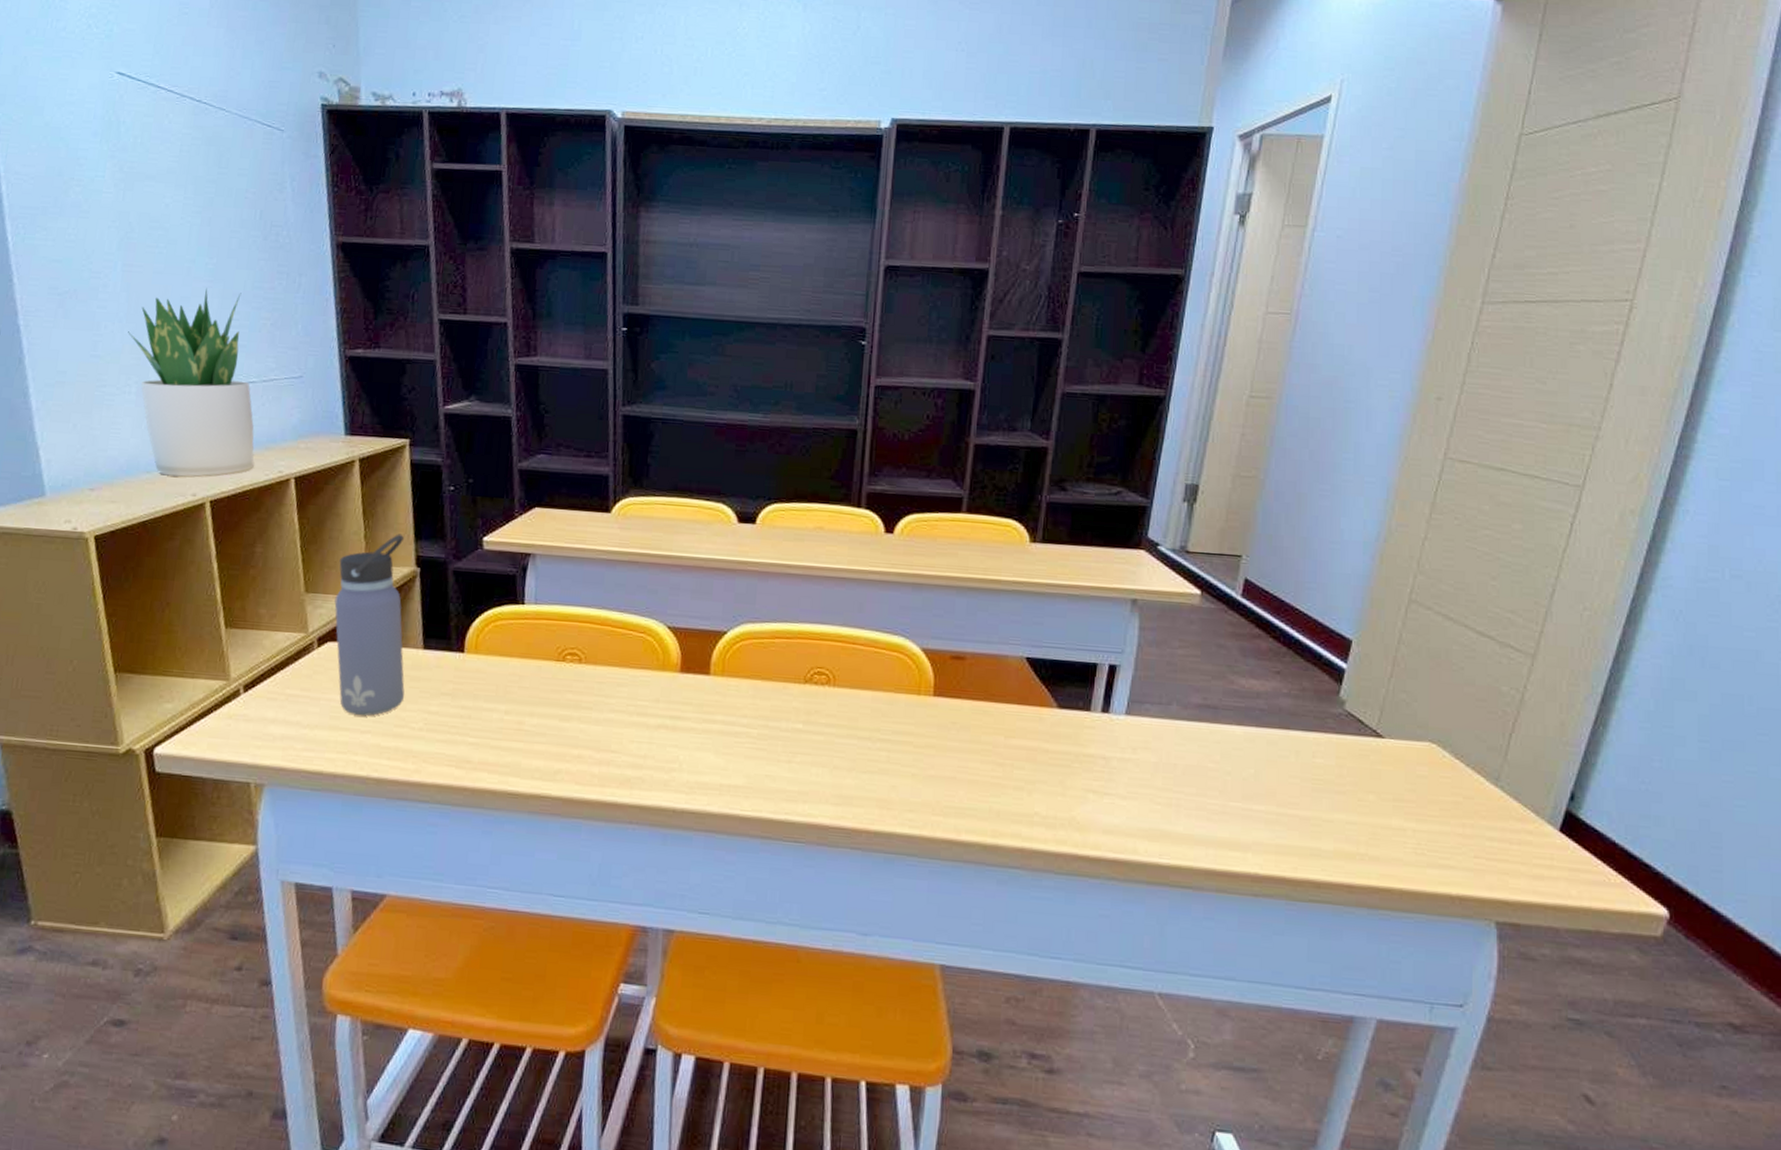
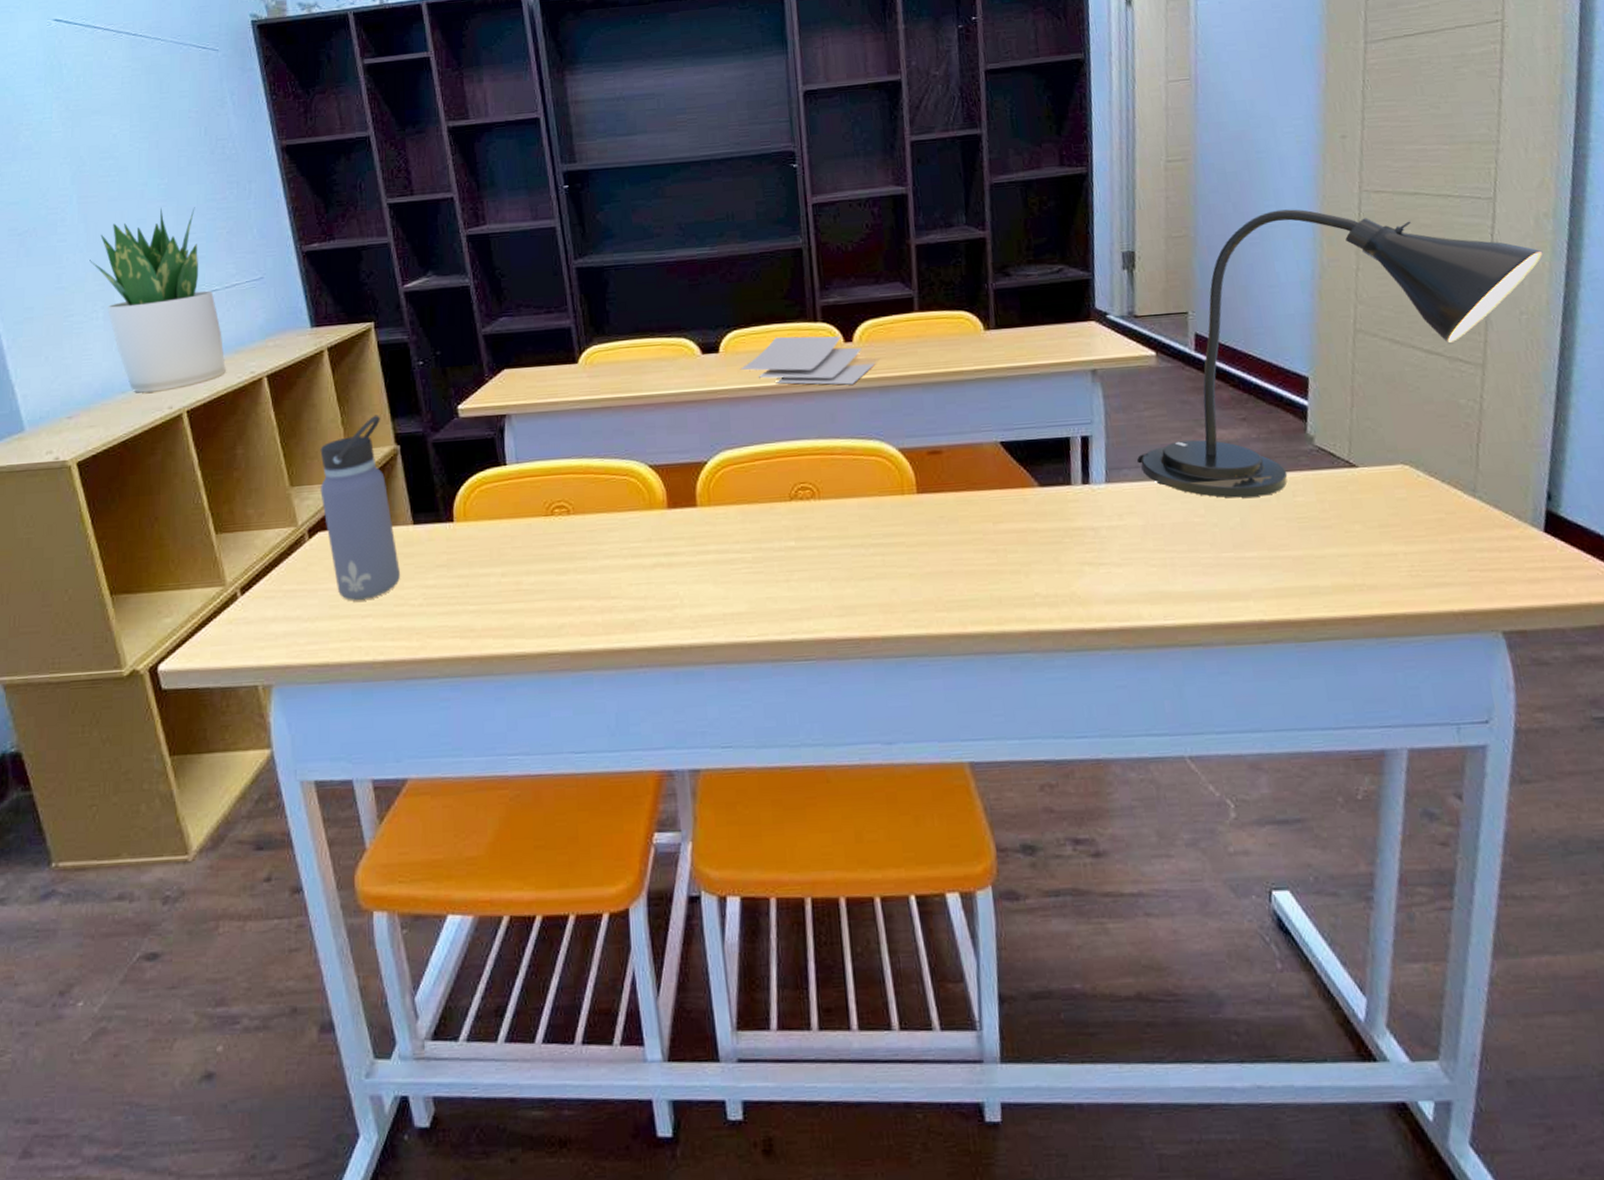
papers: none [774,516,919,577] -> present [740,336,881,385]
desk lamp: none [1161,464,1621,752] -> present [1136,209,1543,498]

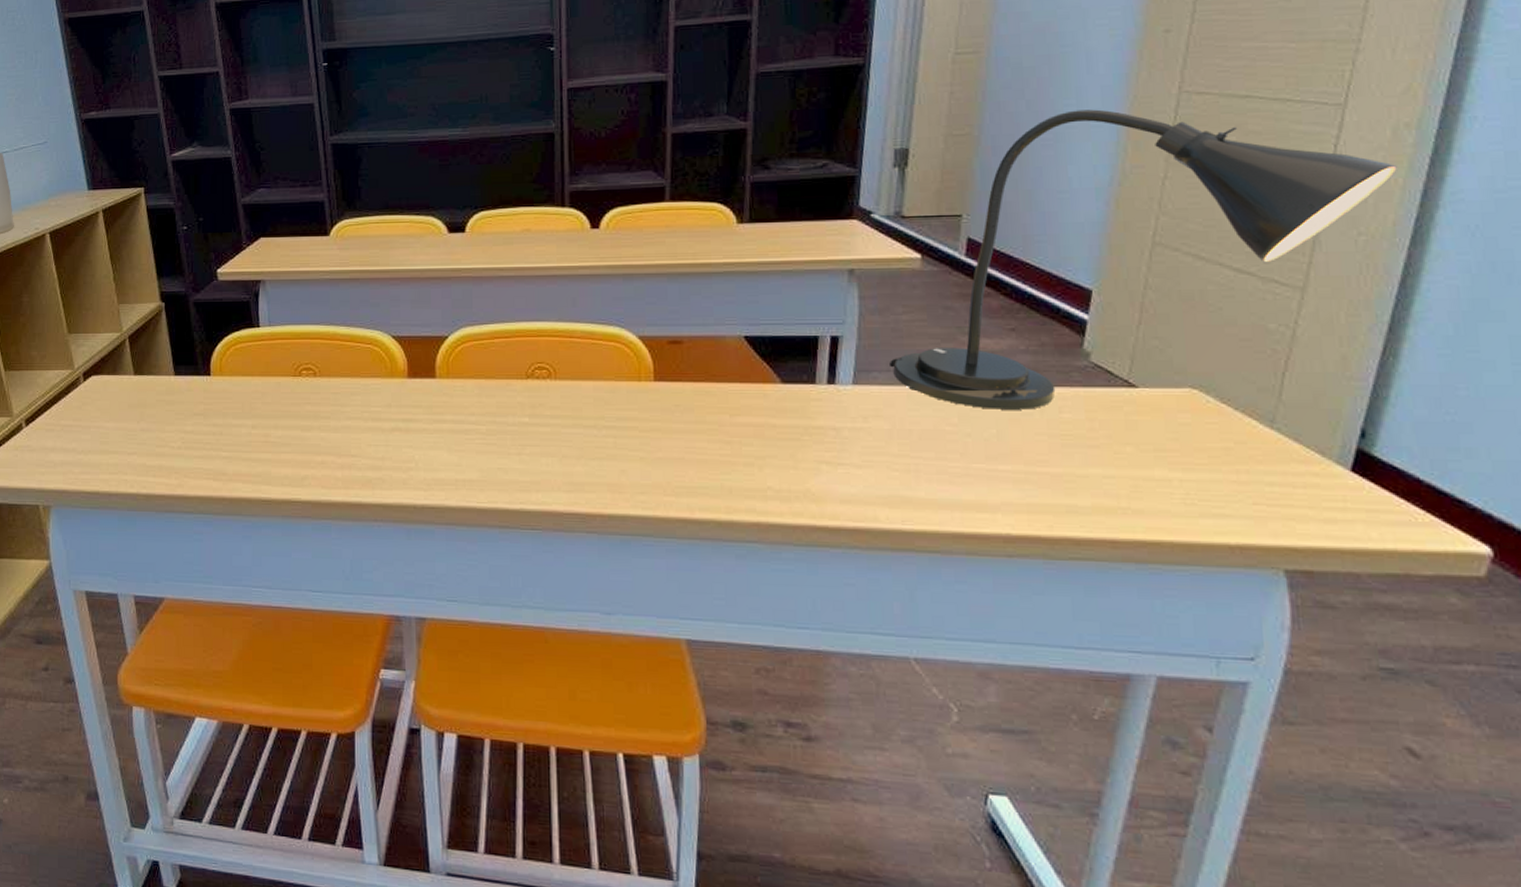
water bottle: present [320,415,400,600] -> none [94,273,162,439]
papers: present [740,336,881,385] -> none [485,219,627,271]

